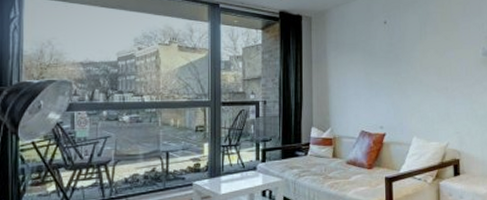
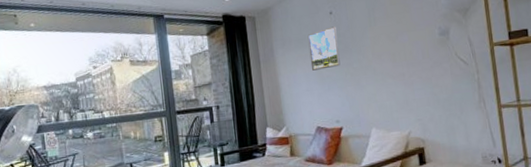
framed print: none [361,36,390,76] -> present [307,26,341,71]

